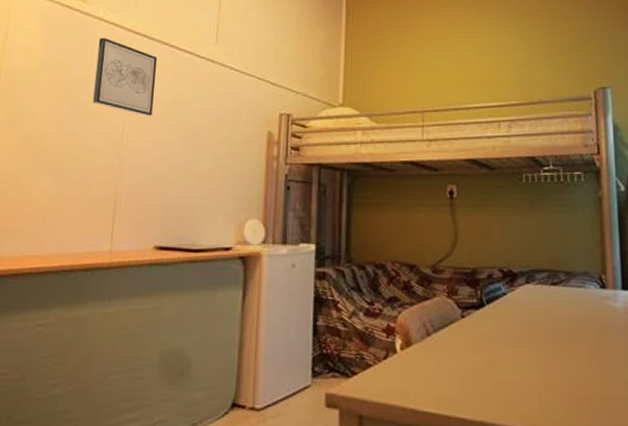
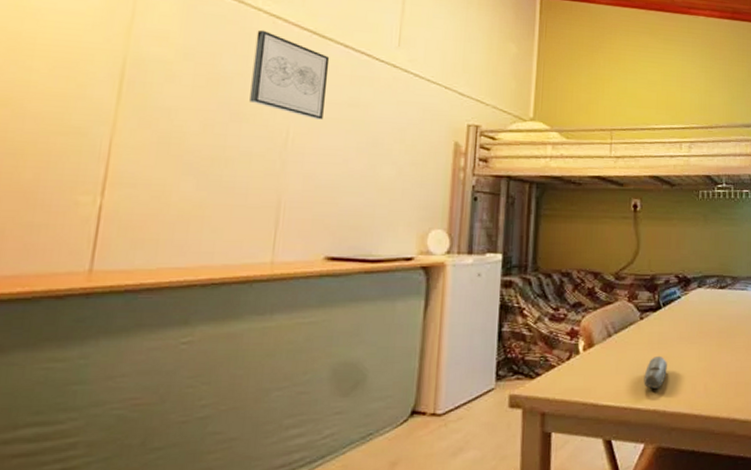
computer mouse: none [468,359,494,397] -> present [644,355,667,389]

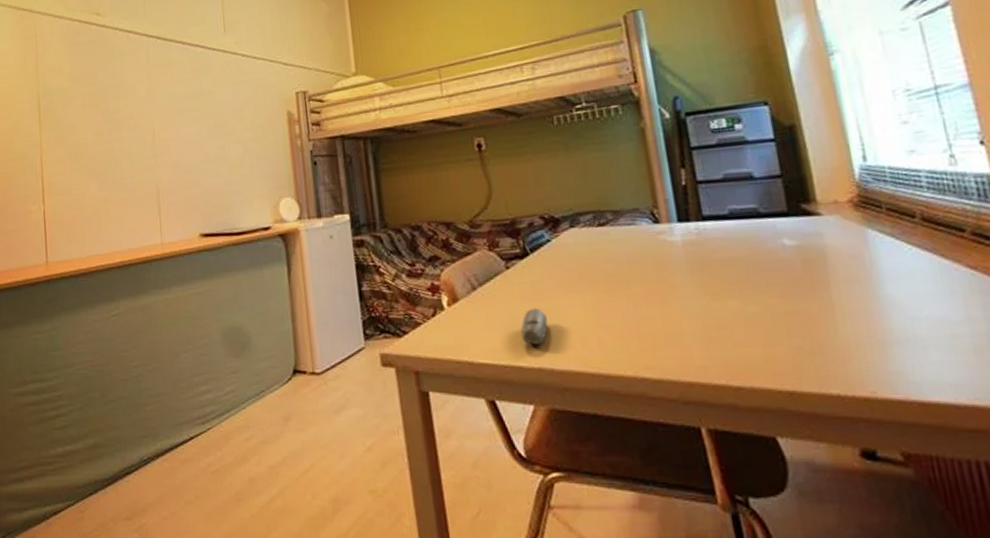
wall art: present [249,29,330,120] -> none [118,45,177,114]

